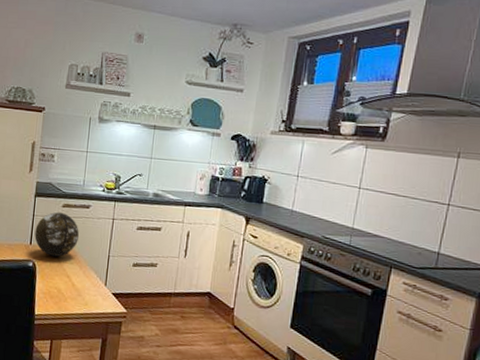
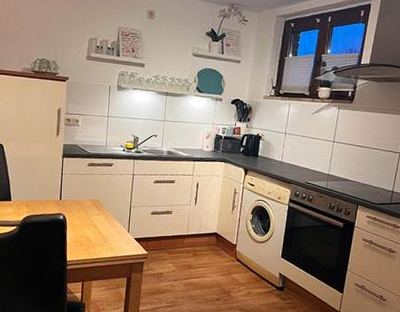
decorative orb: present [34,211,79,257] -> none [64,170,104,210]

